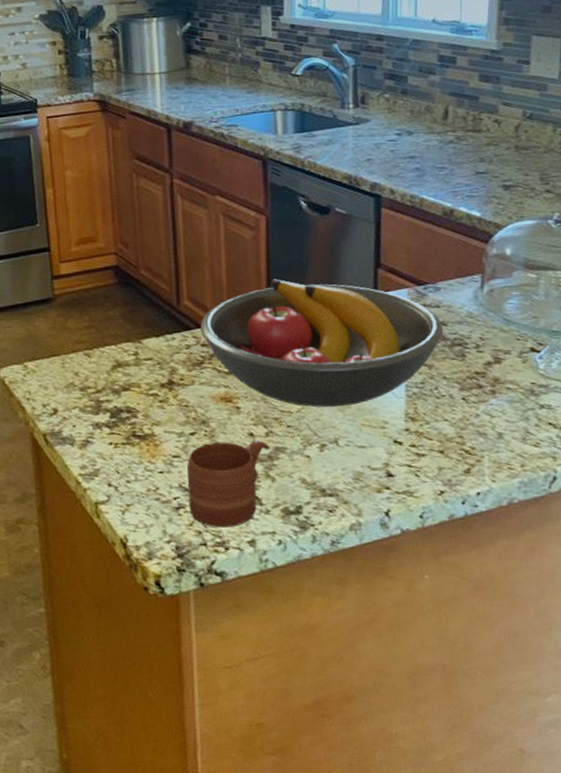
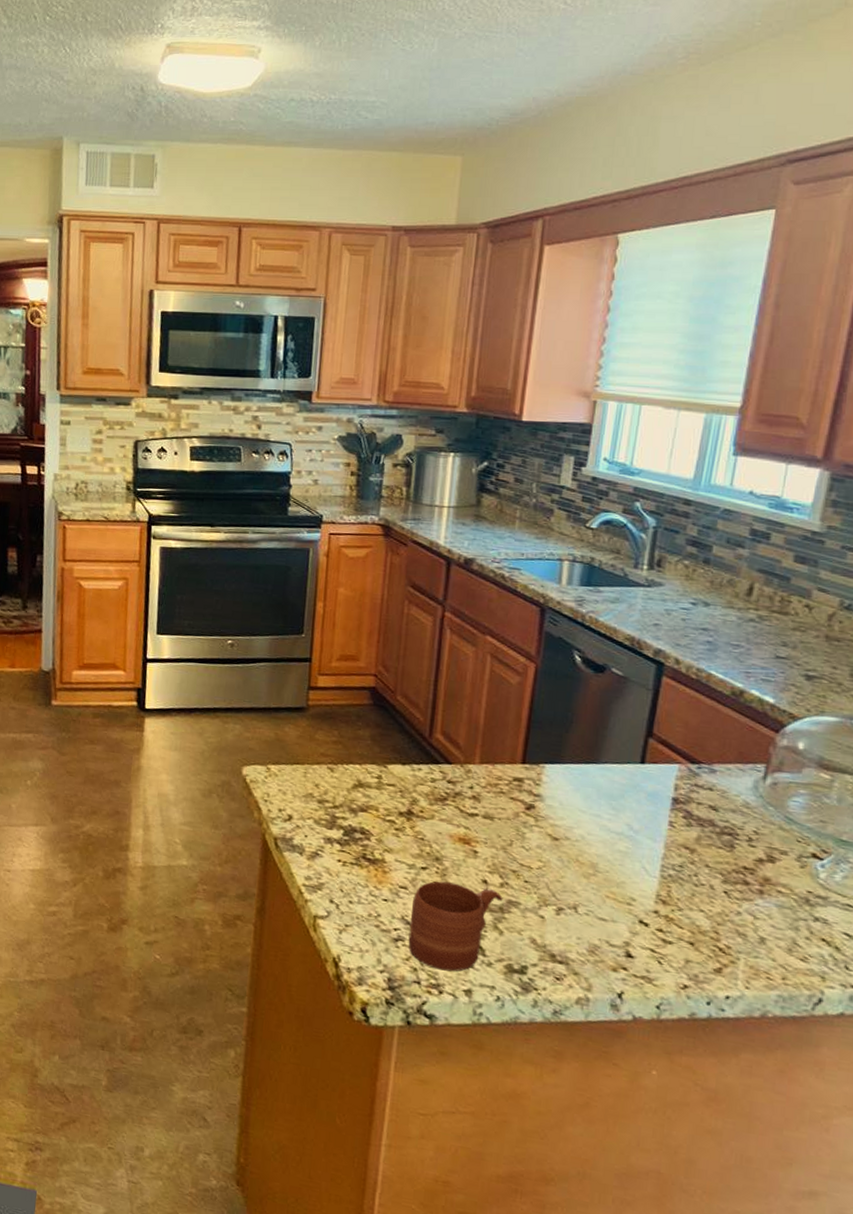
fruit bowl: present [200,279,444,408] -> none [449,728,714,874]

